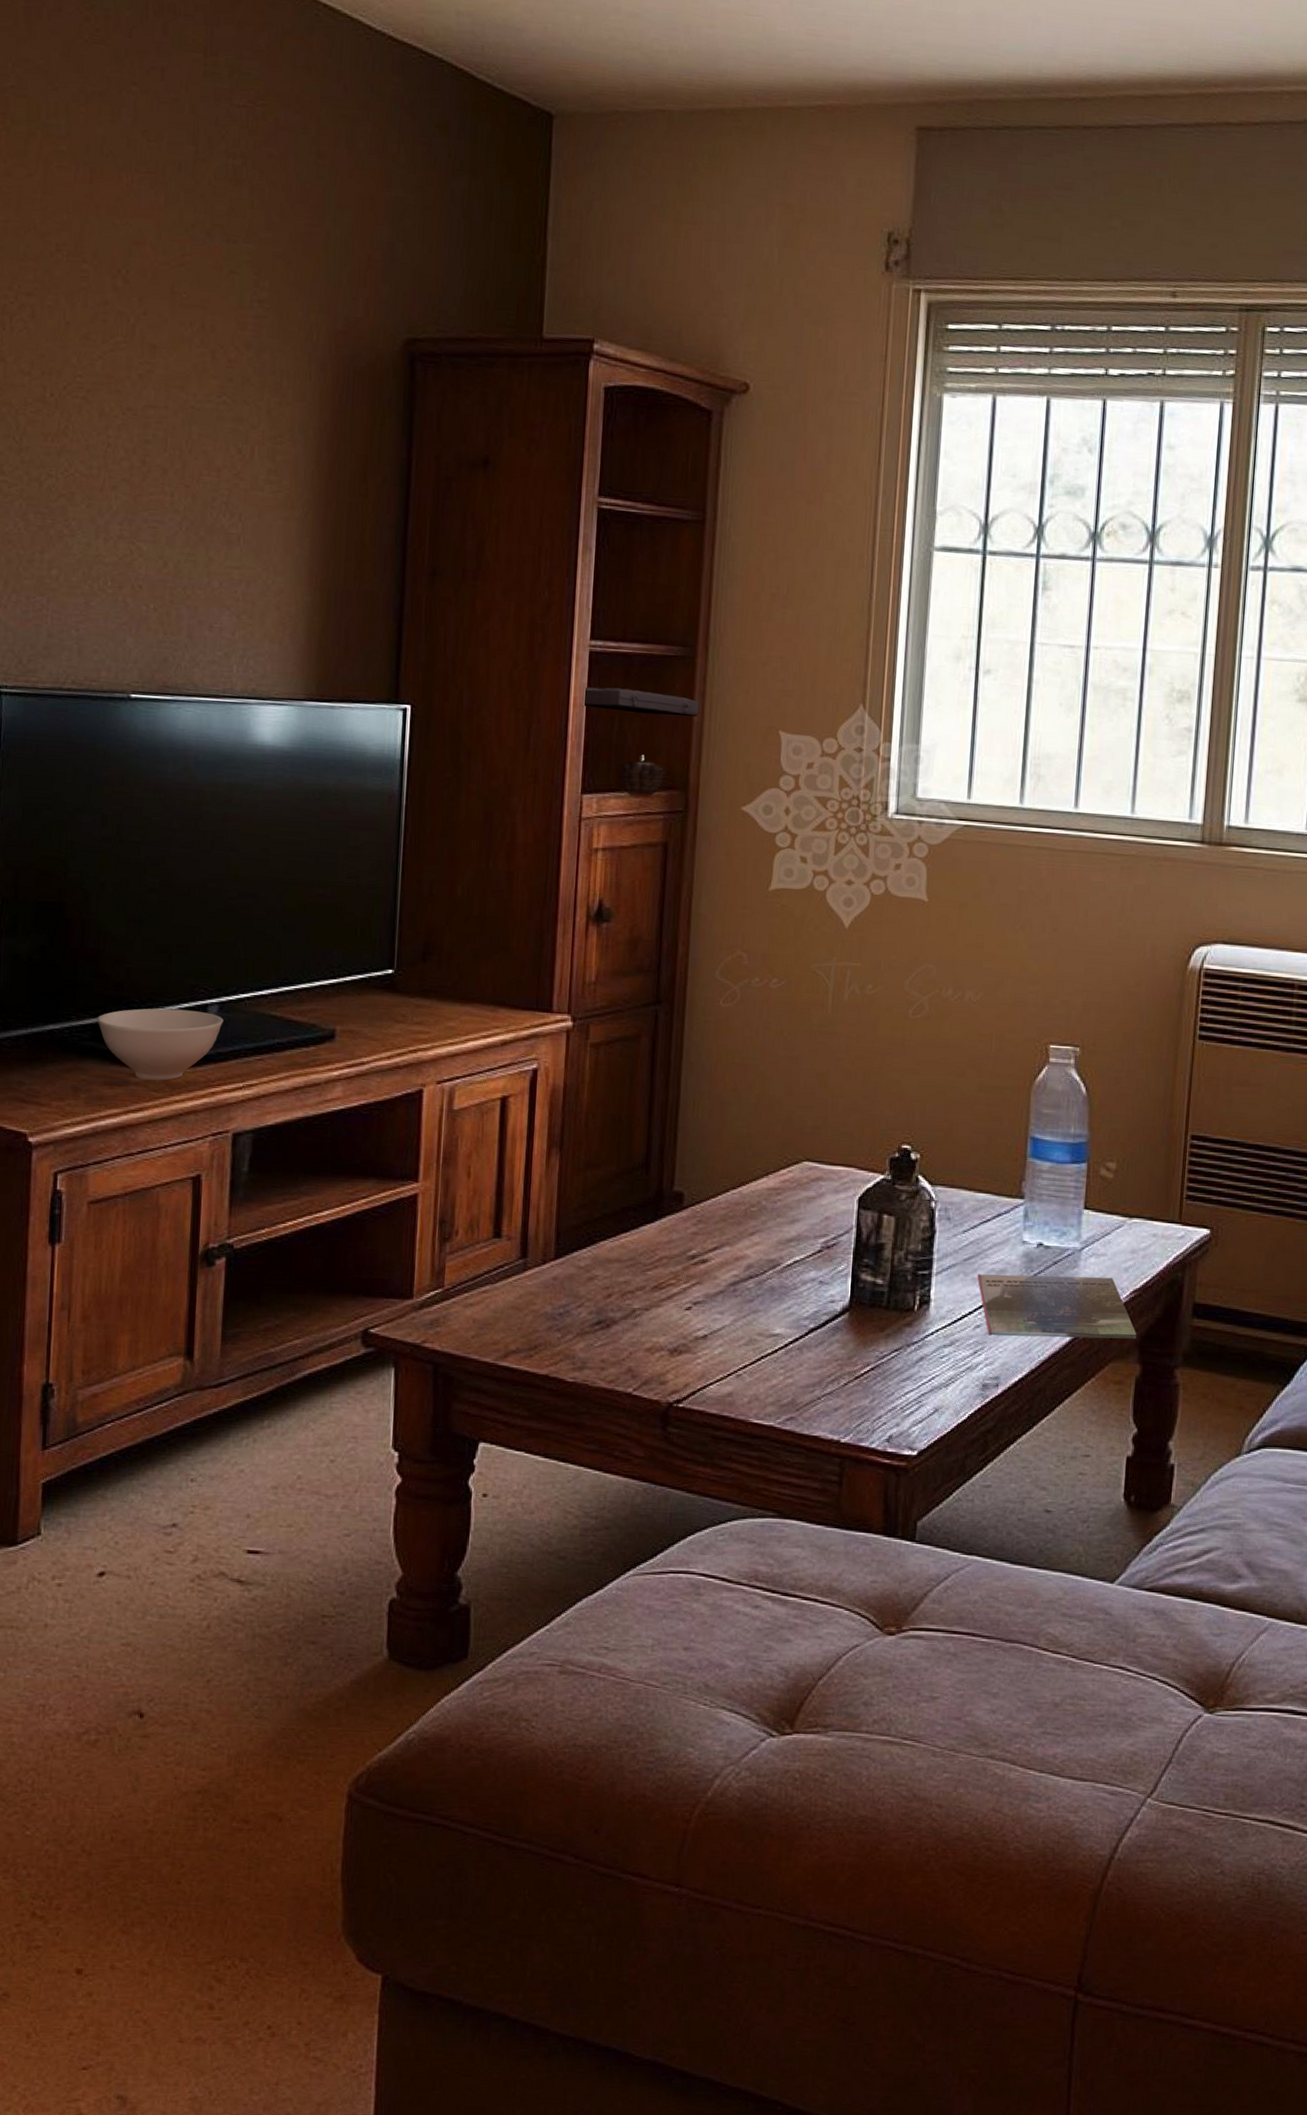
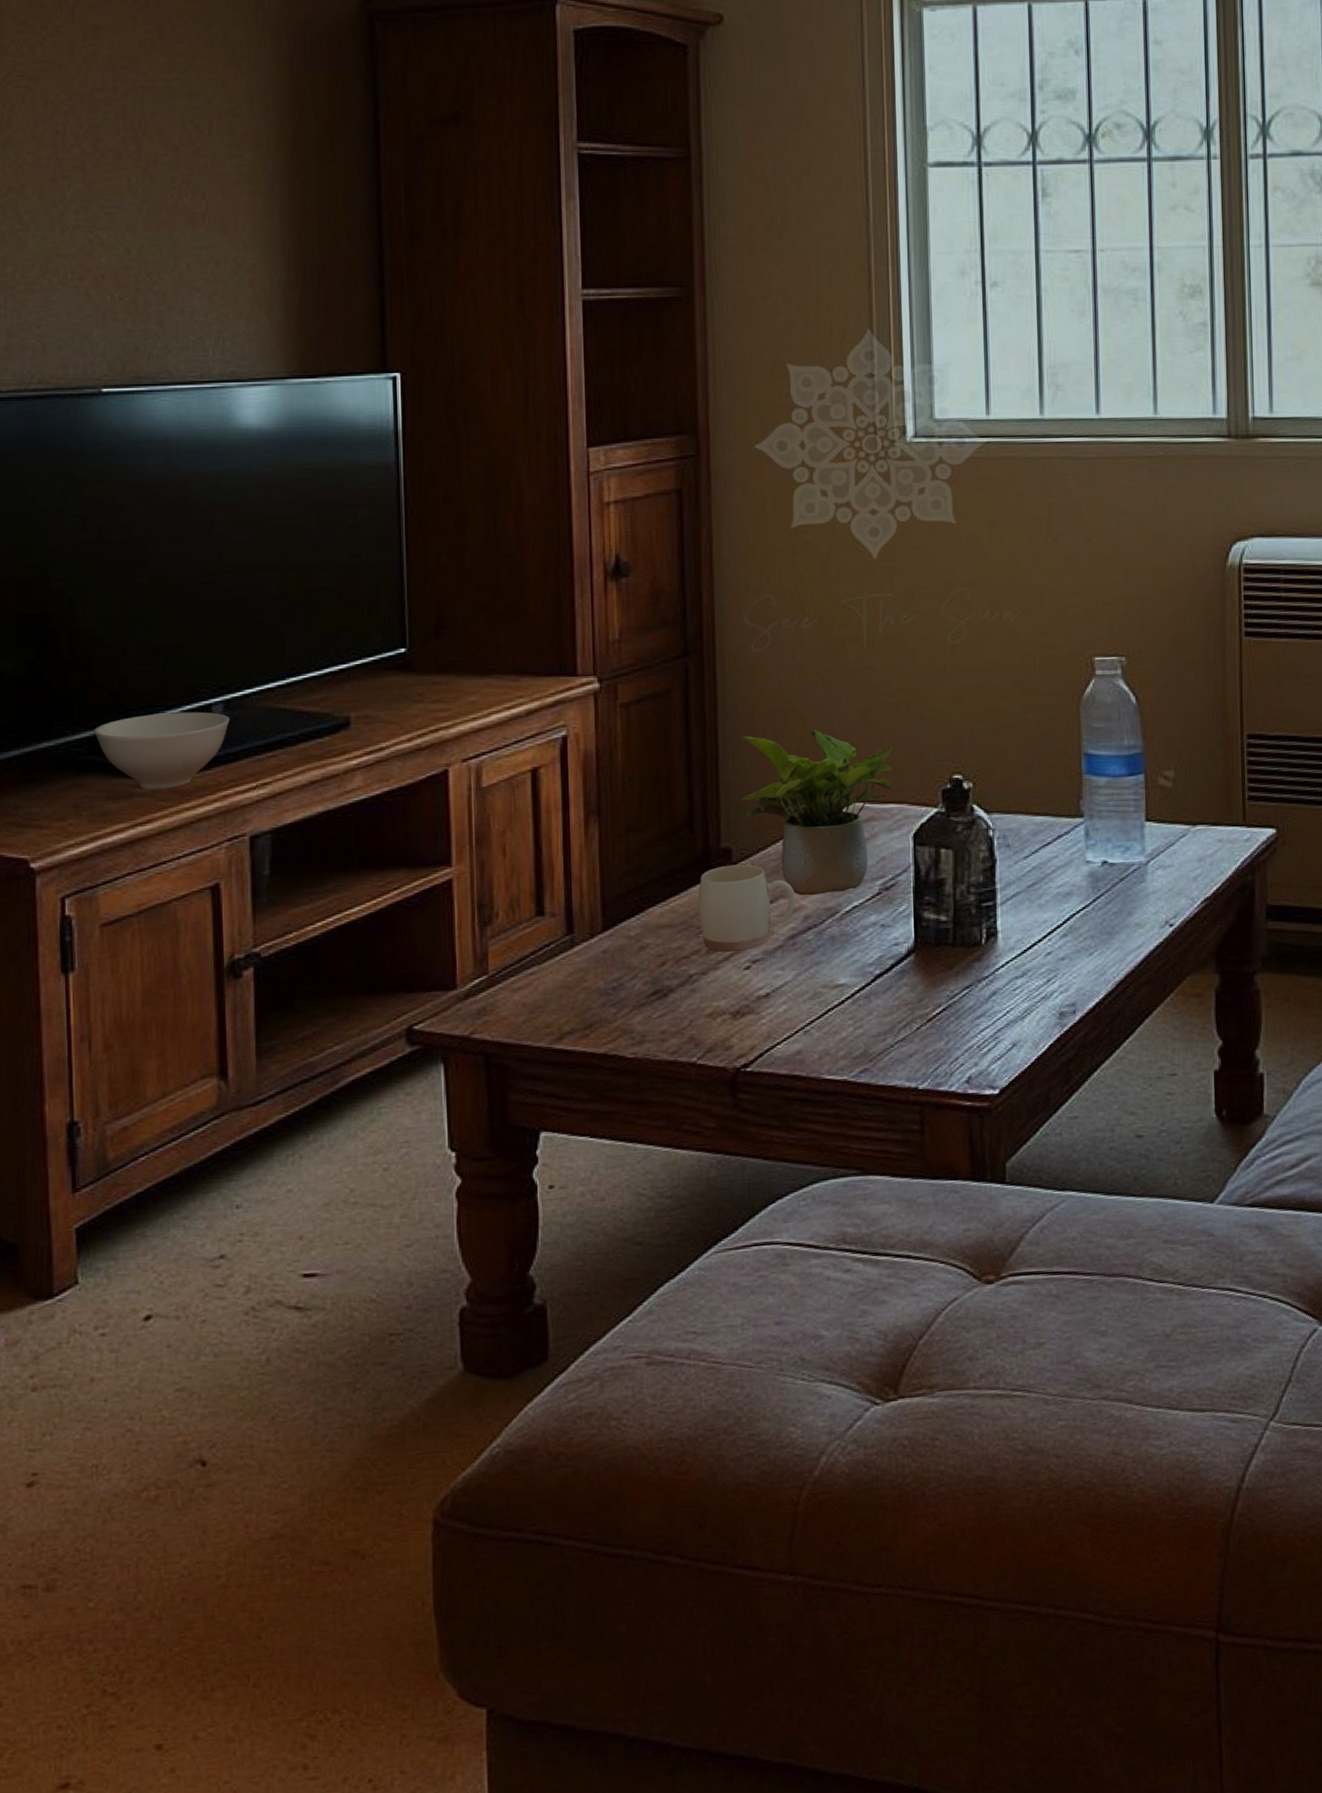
decorative box: present [582,687,699,717] -> none [579,335,702,360]
candle: present [618,755,665,798] -> none [623,402,672,446]
mug: none [647,1208,741,1293] -> present [698,864,796,953]
potted plant: none [697,1087,847,1246] -> present [741,730,895,895]
magazine: present [977,1274,1136,1339] -> none [1043,888,1212,962]

